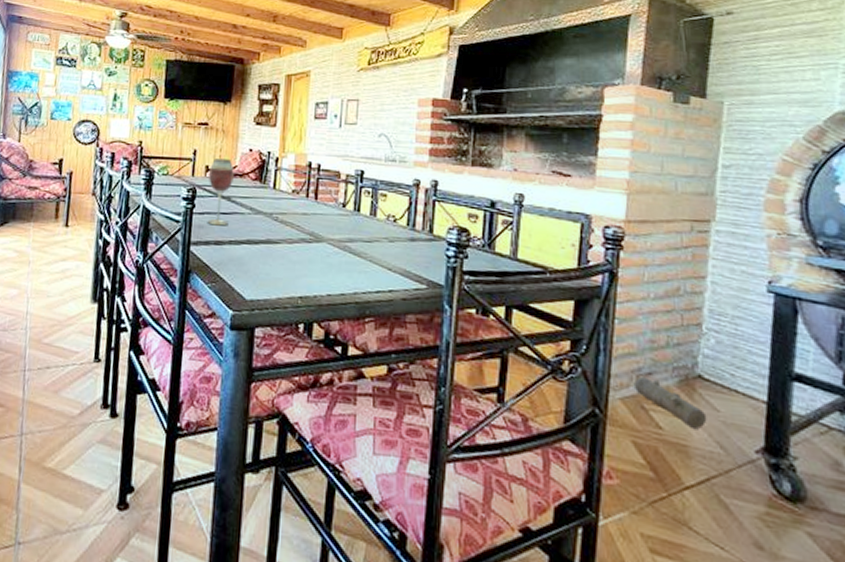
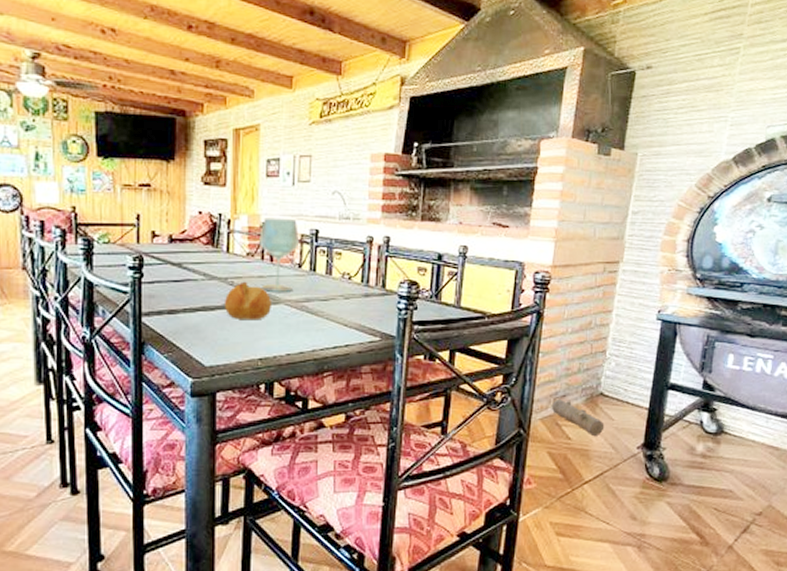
wineglass: present [207,158,234,226] -> none [155,223,183,294]
bread roll: none [267,217,315,257] -> present [224,281,273,321]
wine glass: none [305,157,345,231] -> present [259,218,300,292]

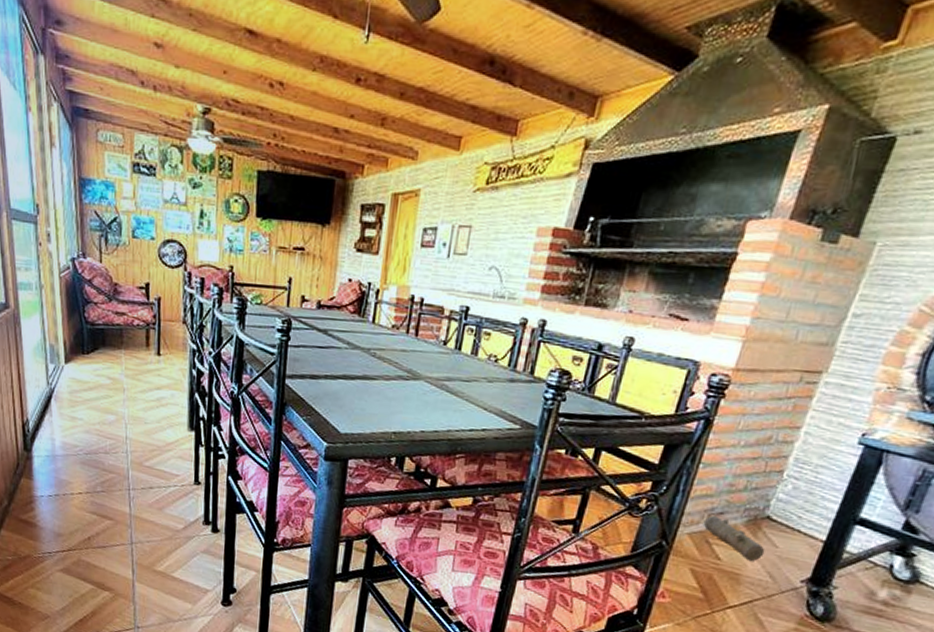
bread roll: present [224,281,273,321] -> none [364,353,412,394]
wine glass: present [259,218,300,292] -> none [403,290,448,369]

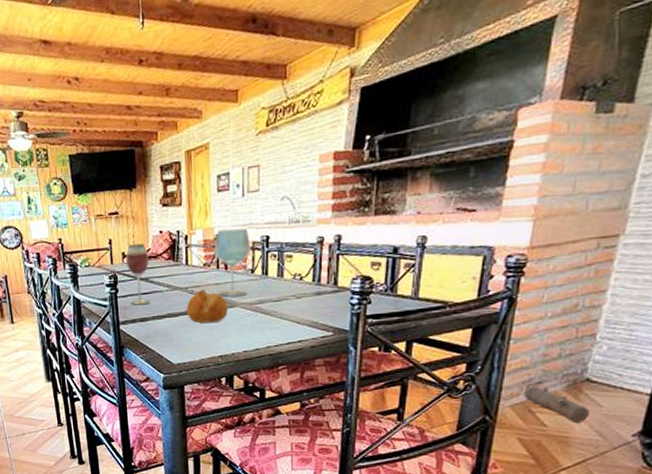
wineglass: none [302,288,332,360] -> present [125,243,150,305]
bread roll: none [364,353,412,394] -> present [186,289,229,323]
wine glass: none [403,290,448,369] -> present [214,228,252,297]

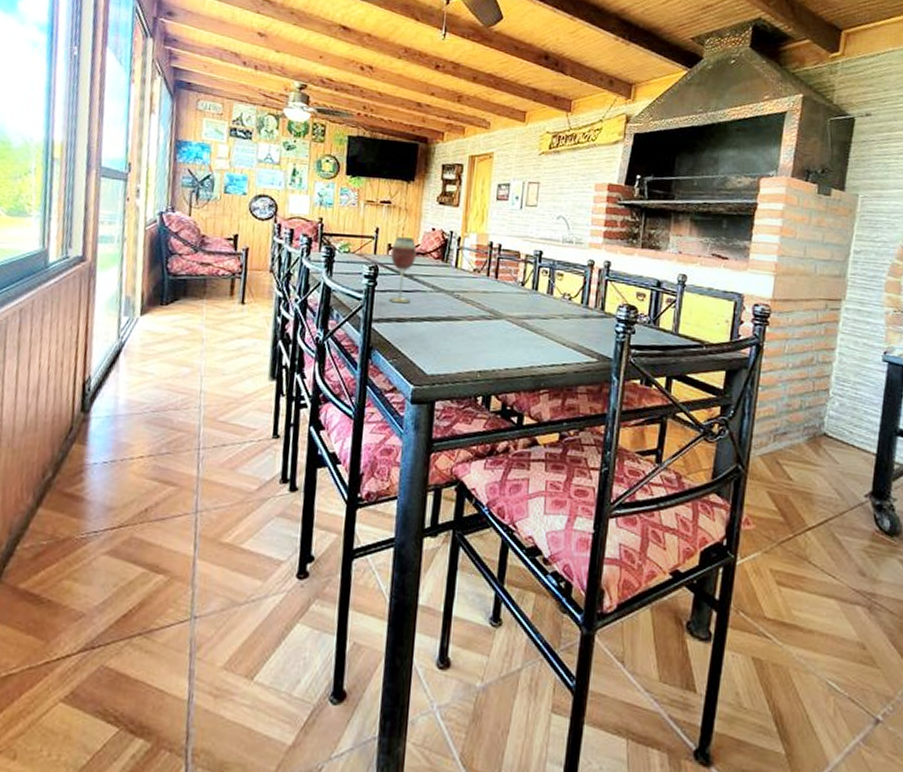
bread roll: present [186,289,229,323] -> none [449,295,495,334]
wine glass: present [214,228,252,297] -> none [486,237,524,308]
decorative log: present [524,386,590,422] -> none [772,437,829,479]

